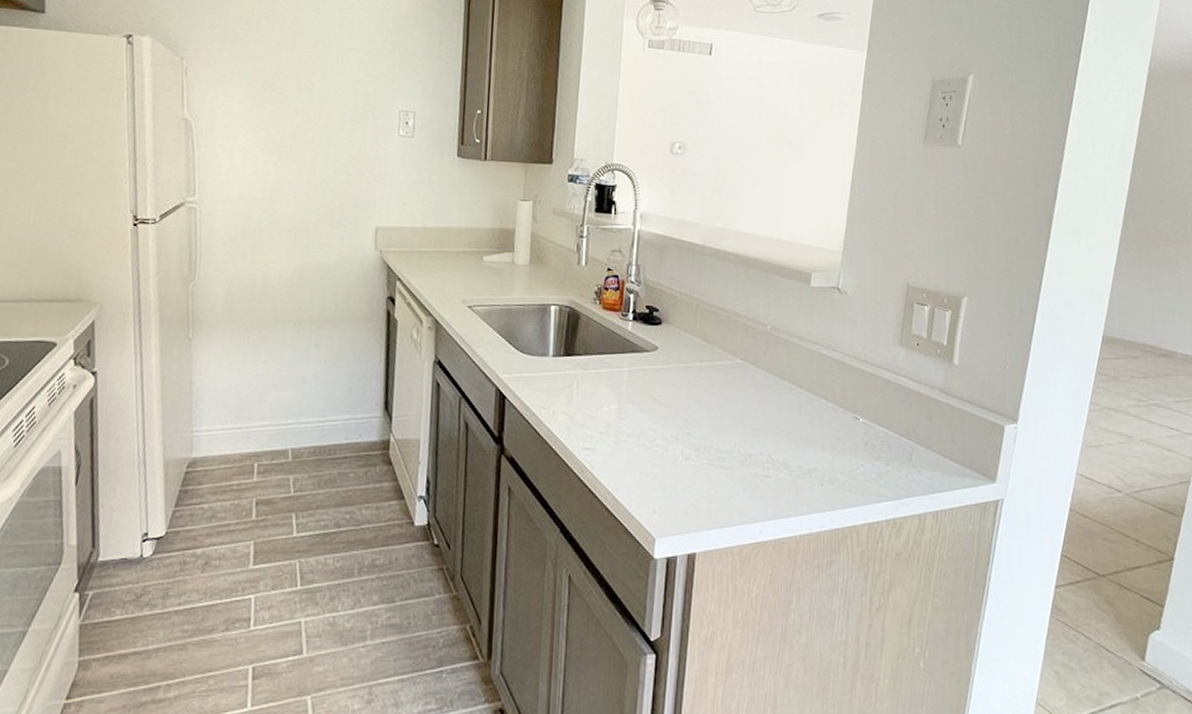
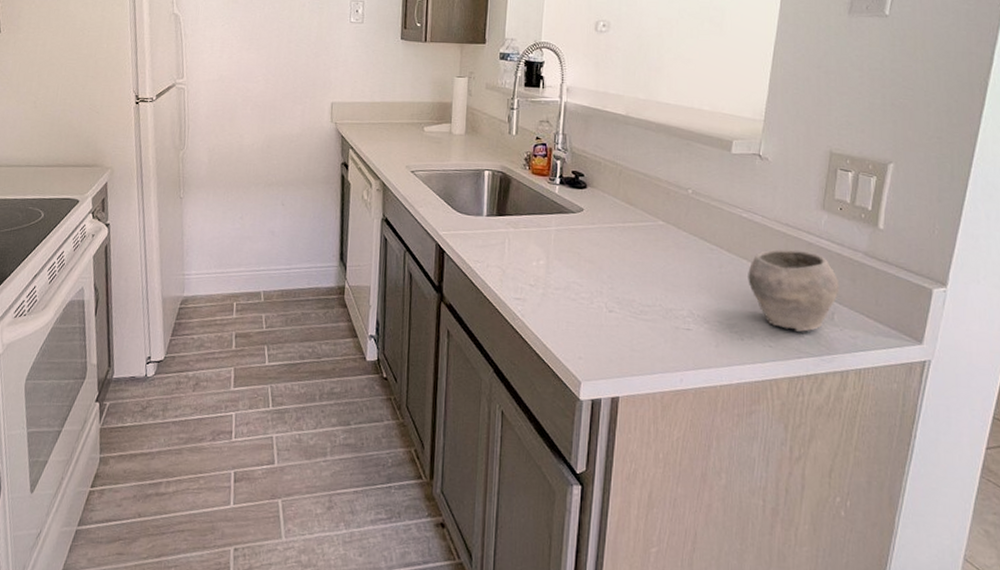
bowl: none [827,387,917,475] -> present [748,248,839,332]

